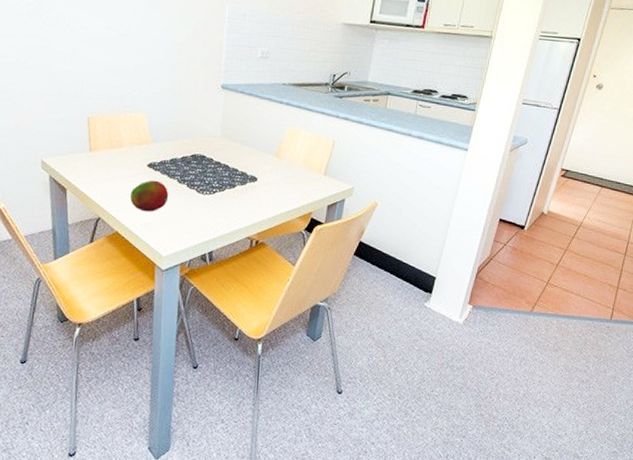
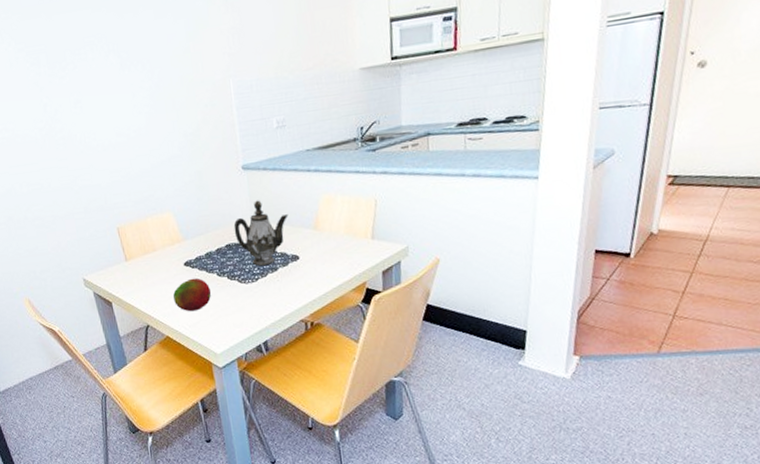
teapot: none [202,119,255,182] -> present [233,200,289,266]

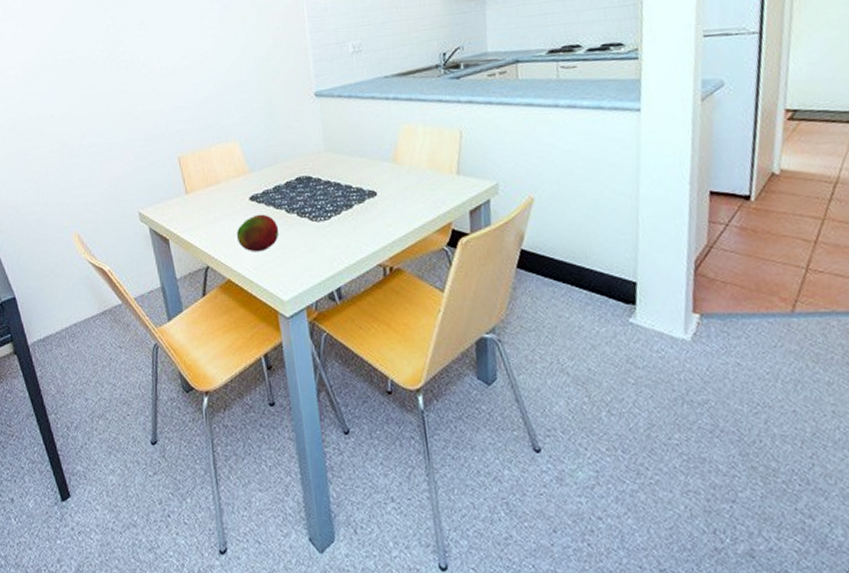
teapot: present [233,200,289,266] -> none [305,129,365,203]

